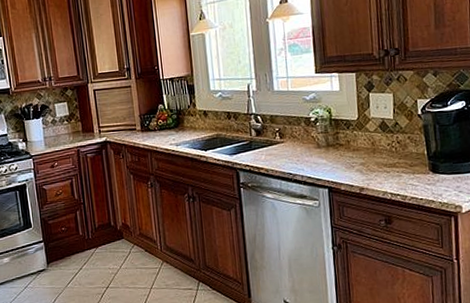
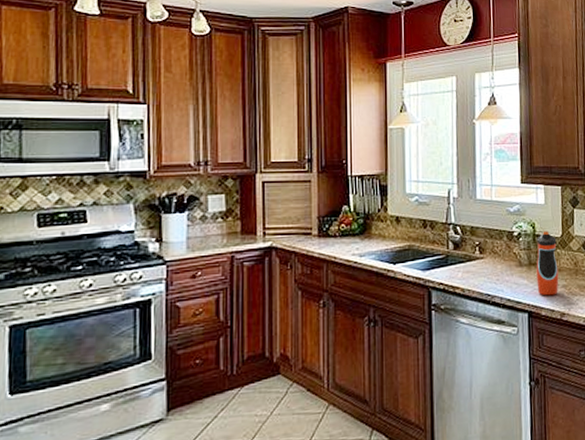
water bottle: none [333,115,357,173] -> present [536,231,559,296]

